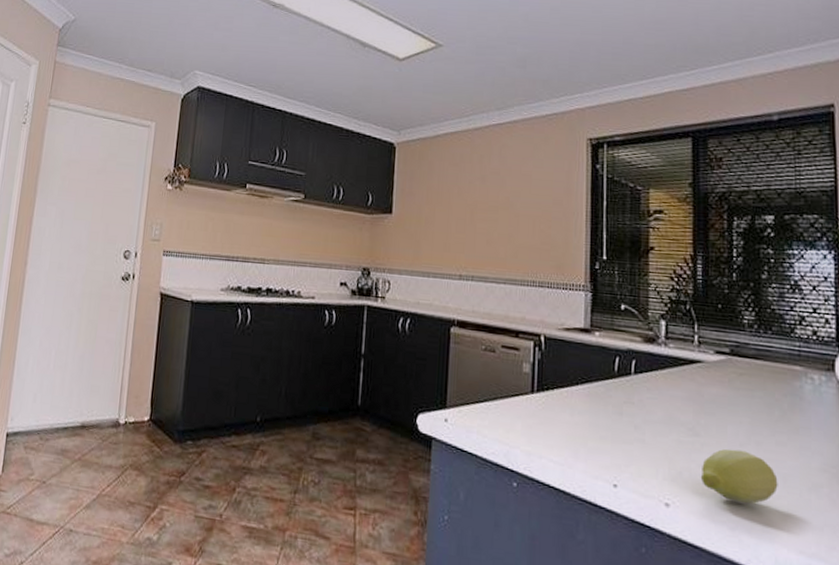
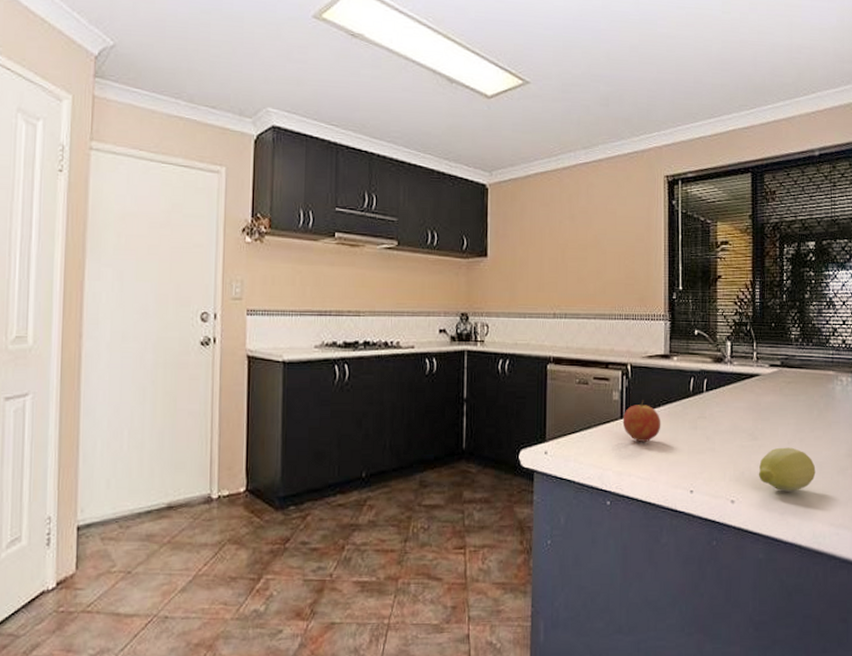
fruit: none [533,375,579,422] -> present [622,400,661,442]

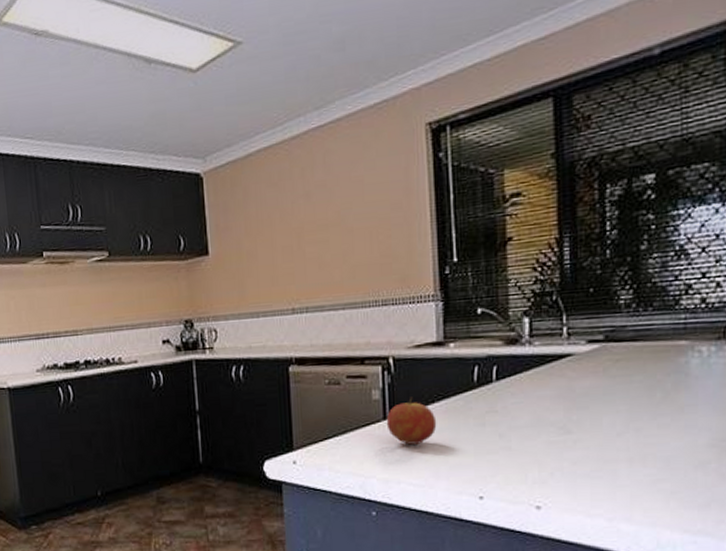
fruit: present [758,447,816,492] -> none [574,440,660,493]

